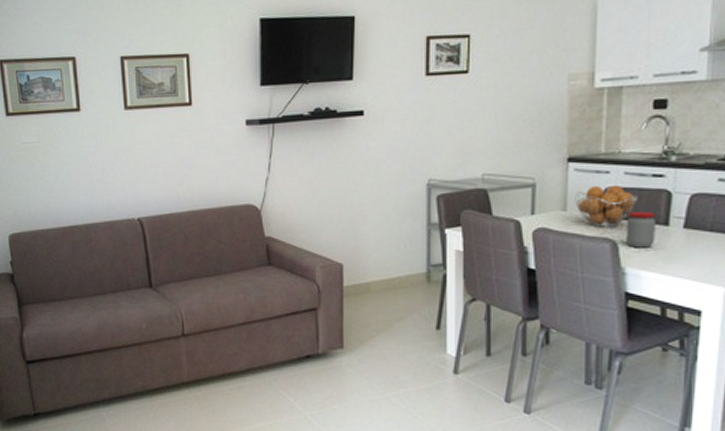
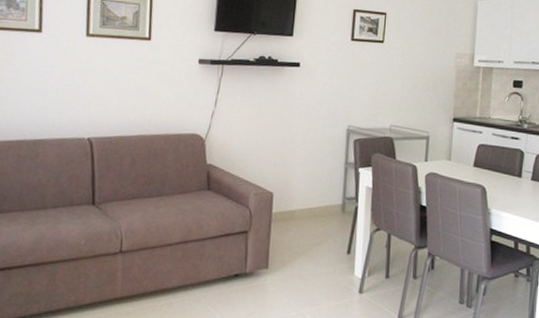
fruit basket: present [575,184,638,227] -> none [457,142,501,176]
jar: present [626,212,656,248] -> none [492,165,513,194]

